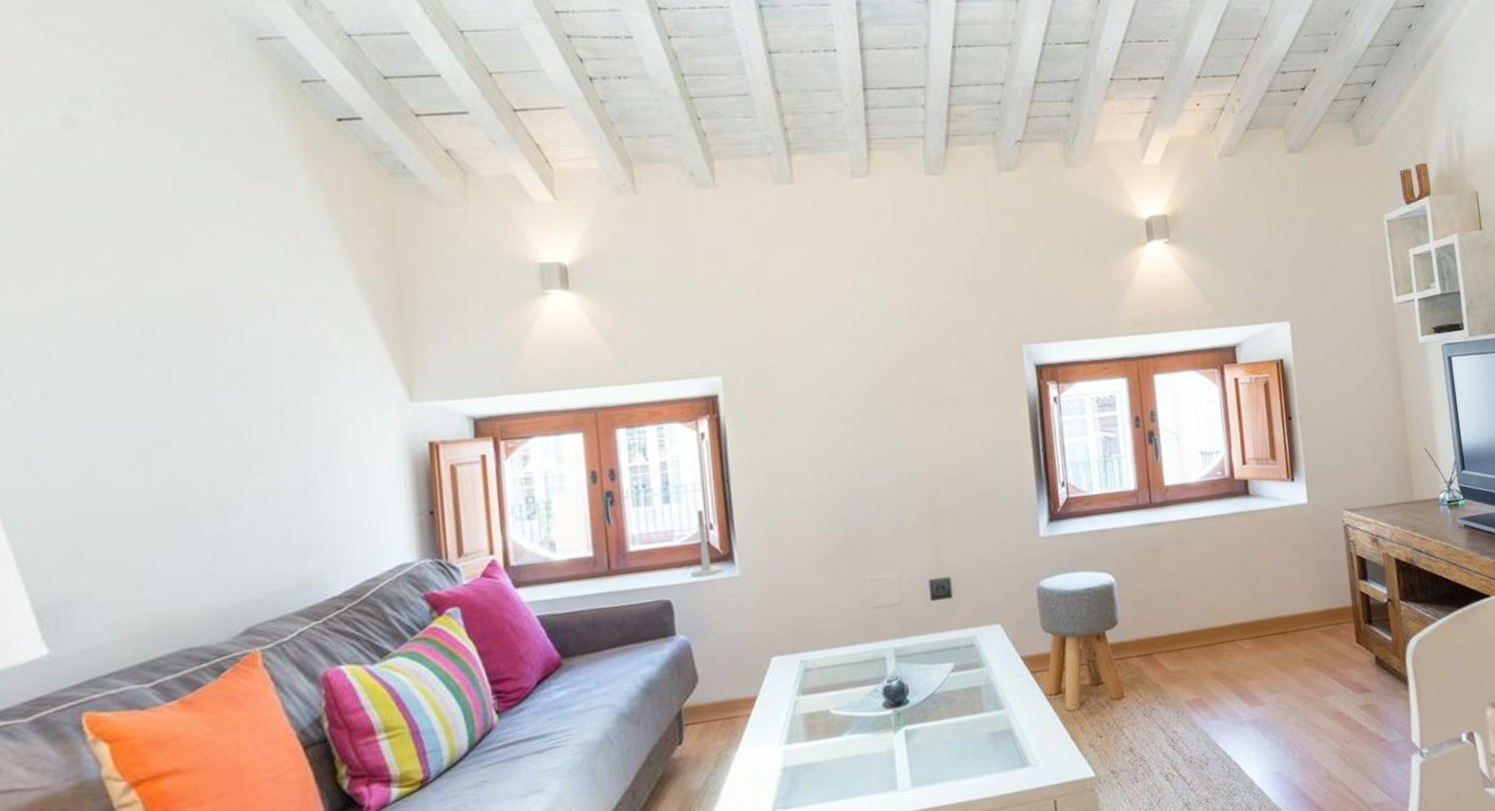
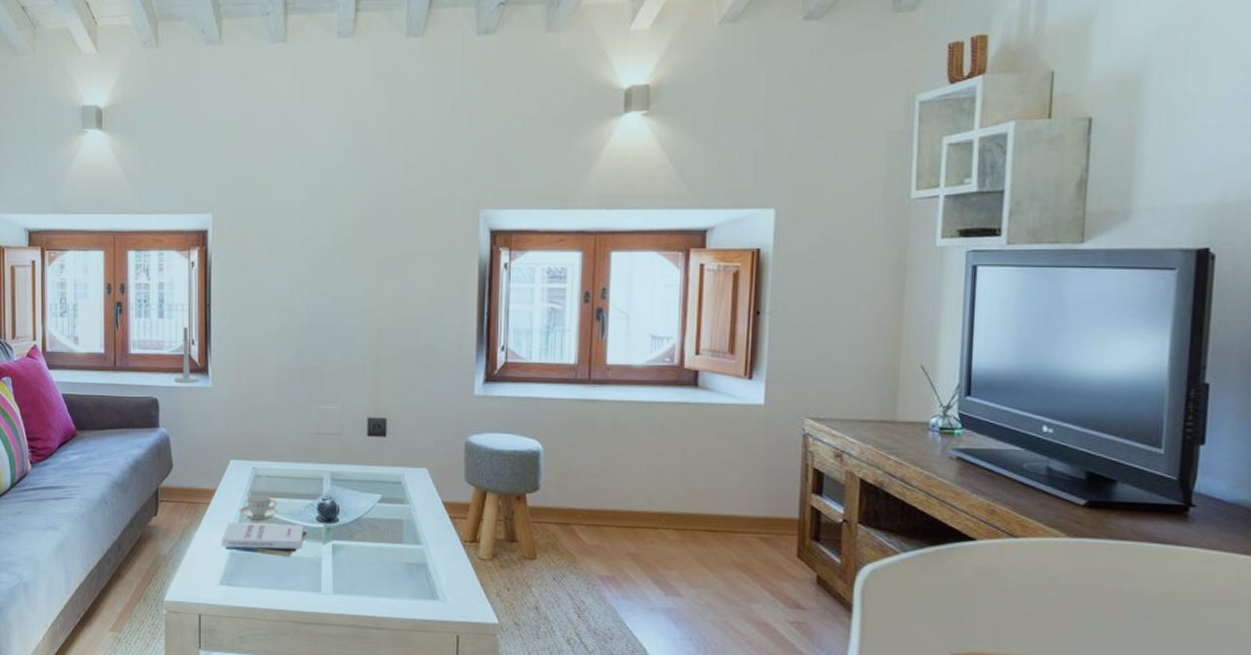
books: none [769,715,874,766] -> present [221,522,307,557]
teacup: none [788,689,837,724] -> present [239,494,278,521]

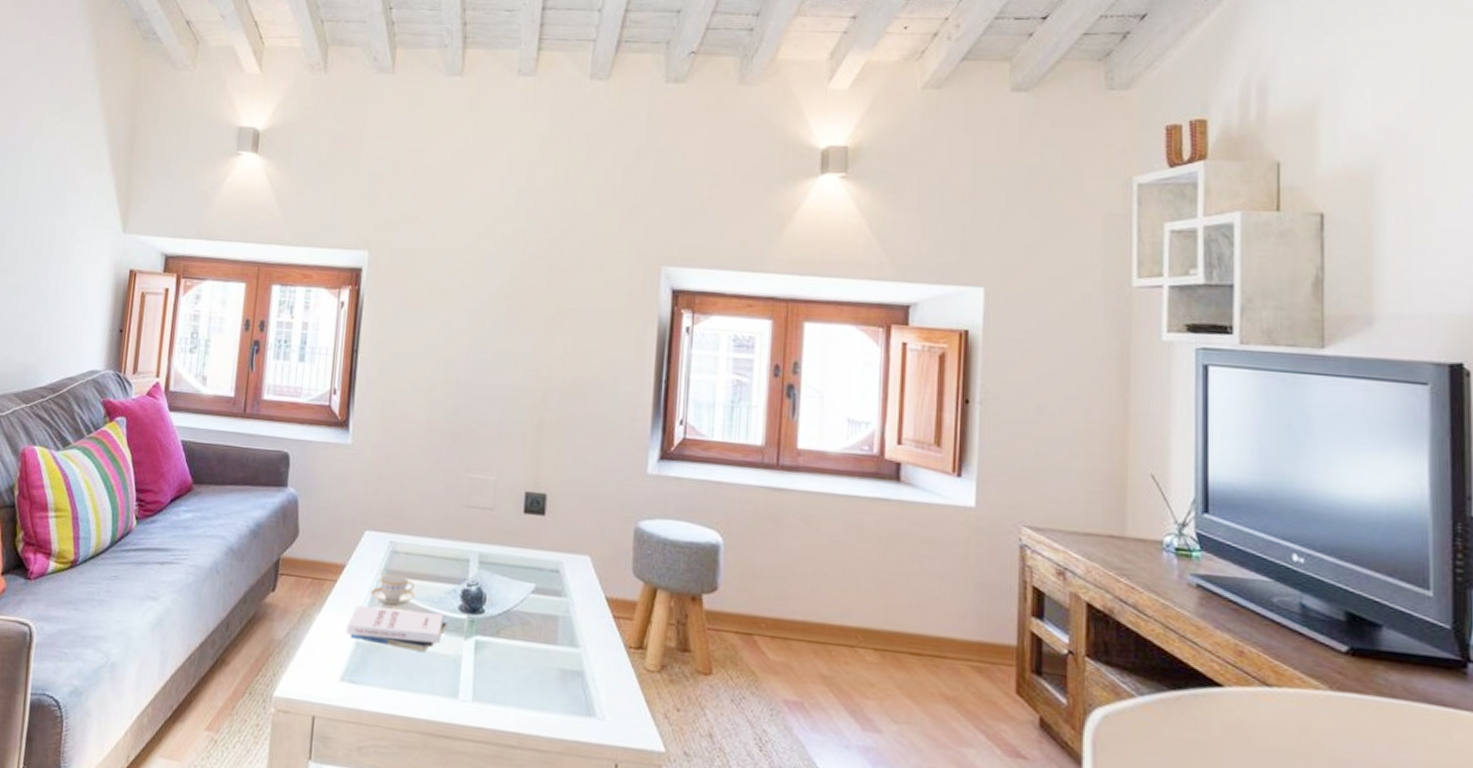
candlestick: present [174,327,199,384] -> none [309,373,337,439]

